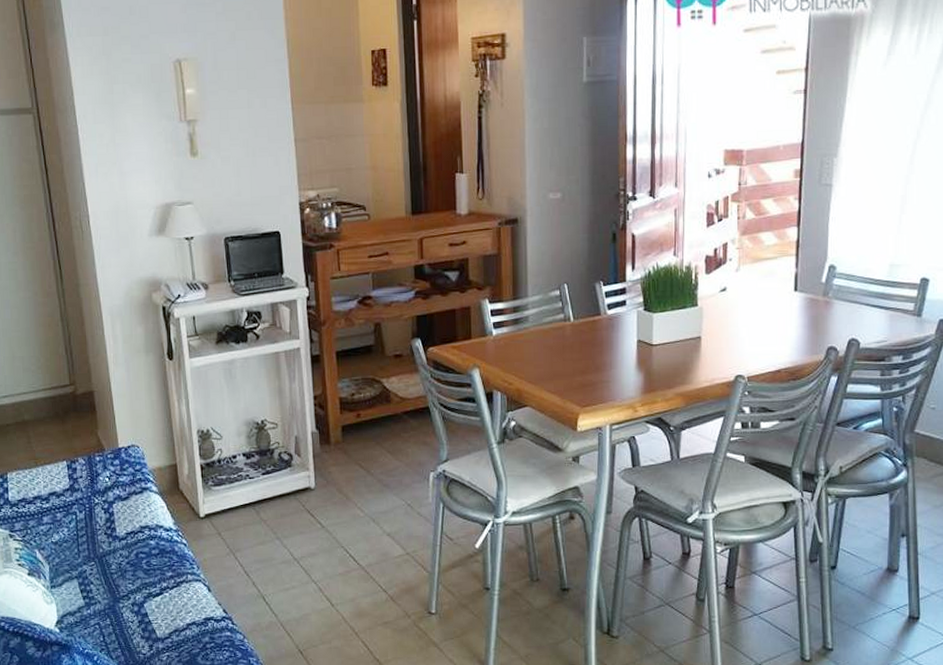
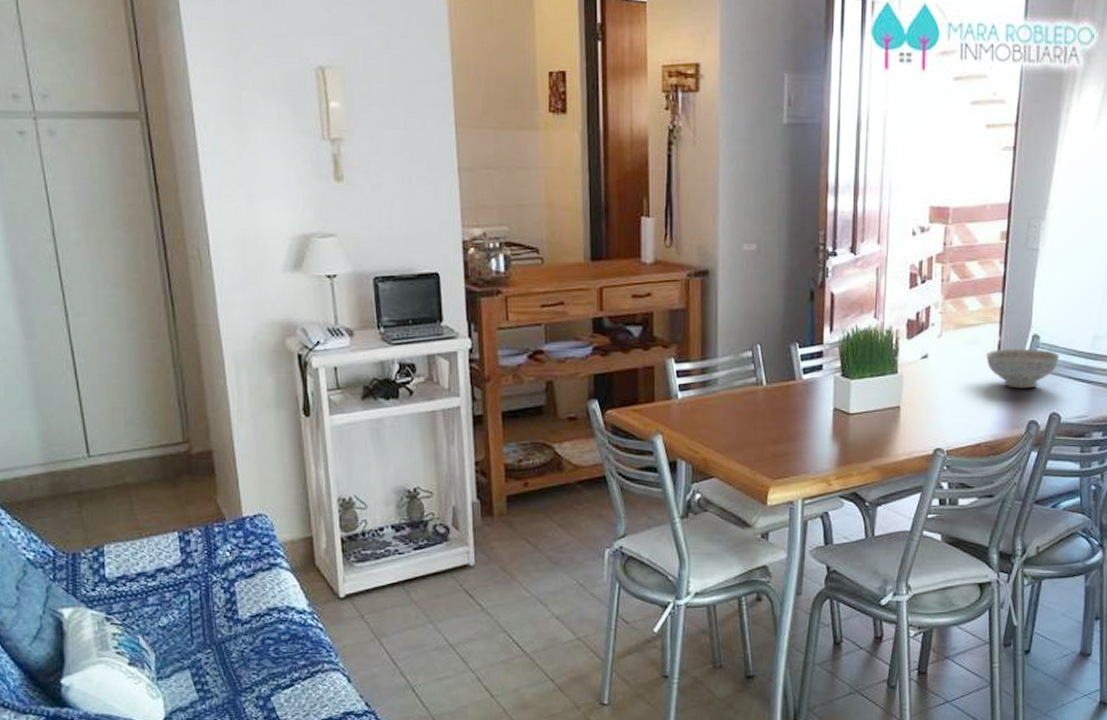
decorative bowl: none [782,278,857,317] -> present [985,348,1060,389]

